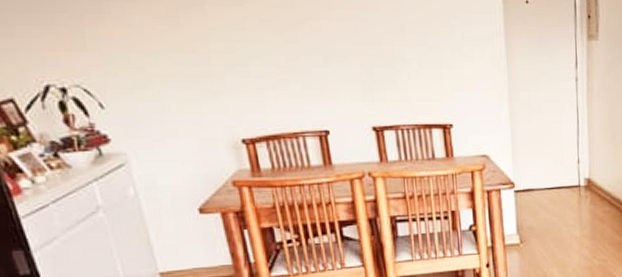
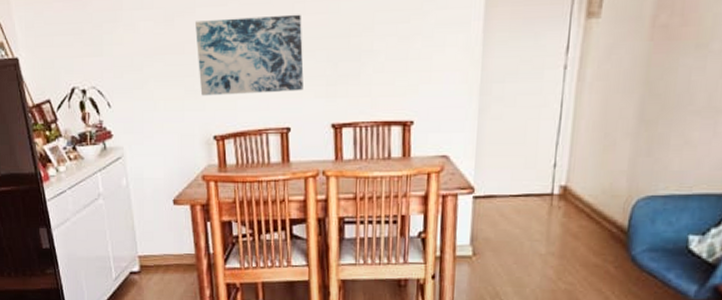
wall art: none [206,18,339,98] -> present [195,14,304,96]

